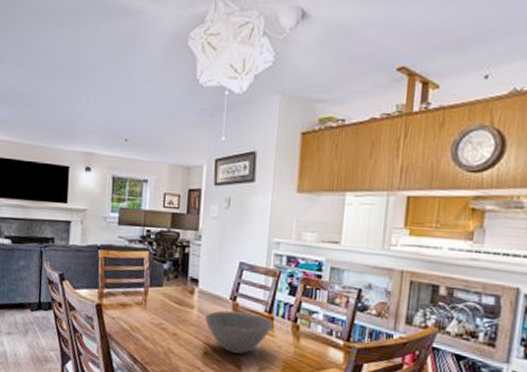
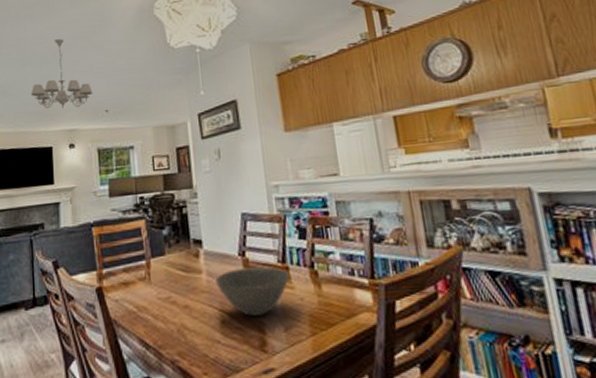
chandelier: none [53,55,115,132] -> present [30,39,93,109]

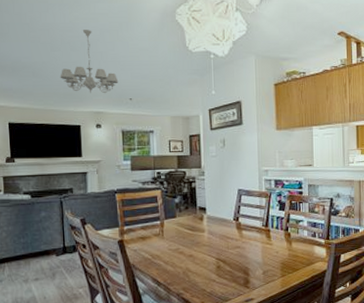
bowl: present [215,267,291,316] -> none [215,229,270,263]

